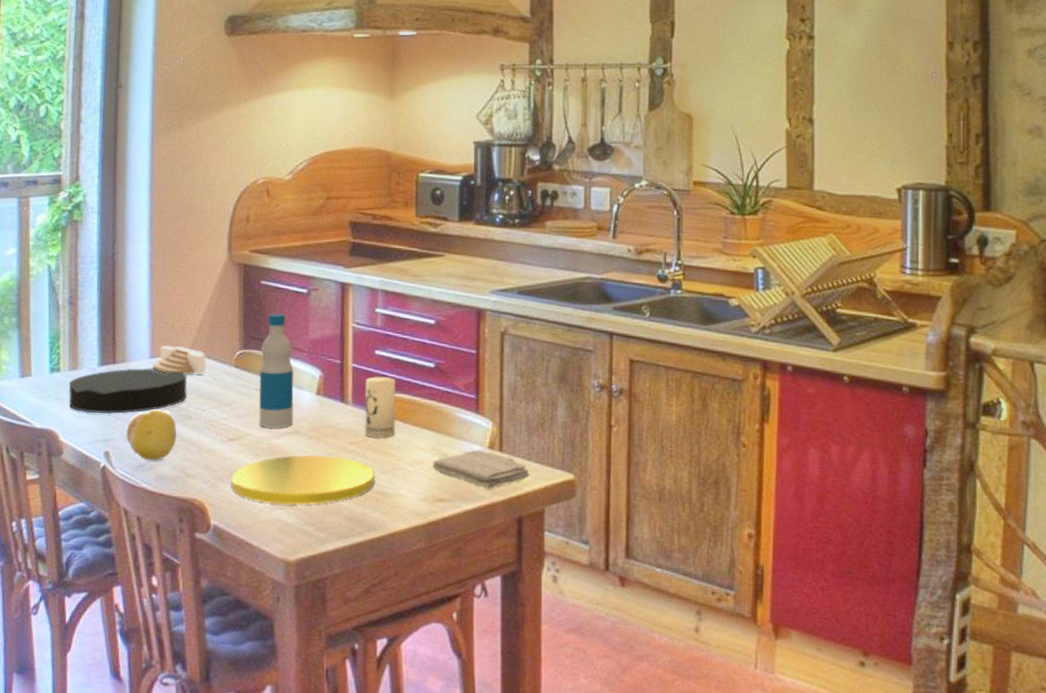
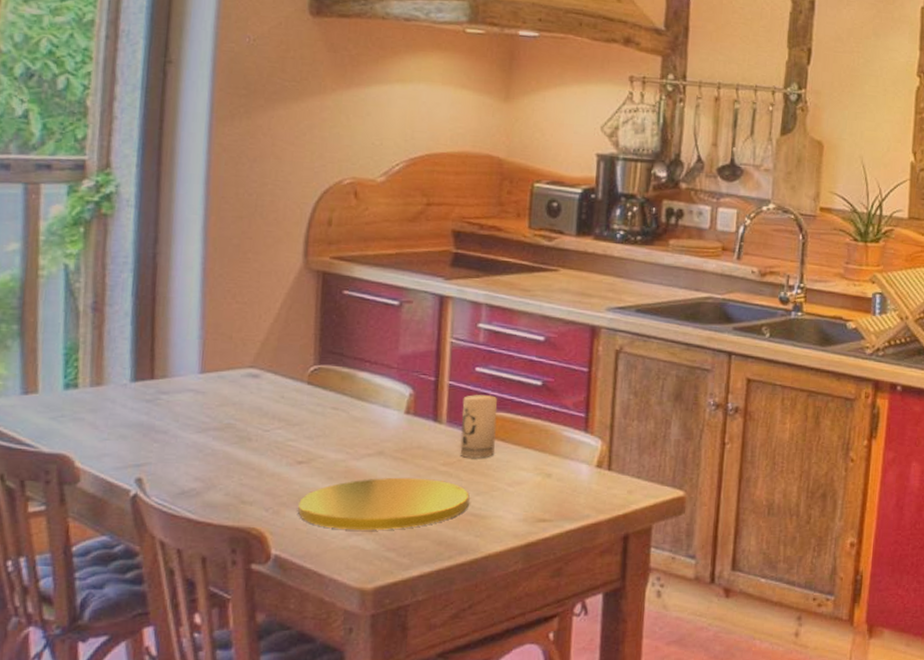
plate: present [68,368,187,415] -> none [89,384,247,436]
fruit: present [126,409,177,460] -> none [165,430,232,486]
architectural model: present [153,345,207,375] -> none [203,359,272,392]
bottle: present [259,313,294,428] -> none [334,326,379,450]
washcloth: present [432,449,531,489] -> none [534,468,639,508]

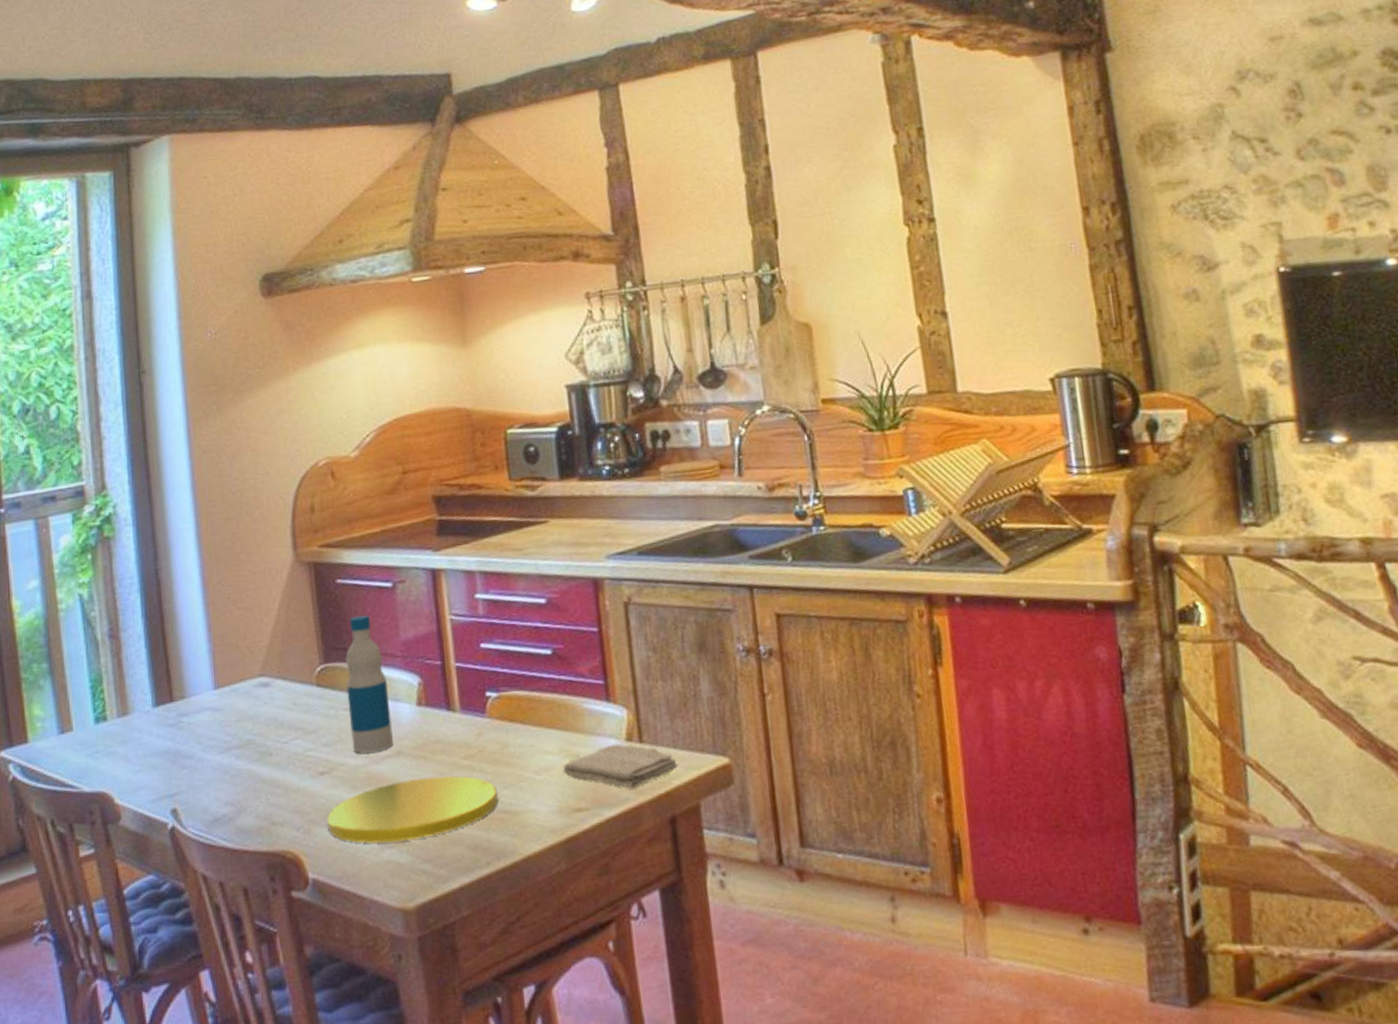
bottle: none [334,326,379,450] -> present [346,615,393,753]
candle: present [460,395,498,459] -> none [472,673,515,748]
washcloth: none [534,468,639,508] -> present [563,743,679,789]

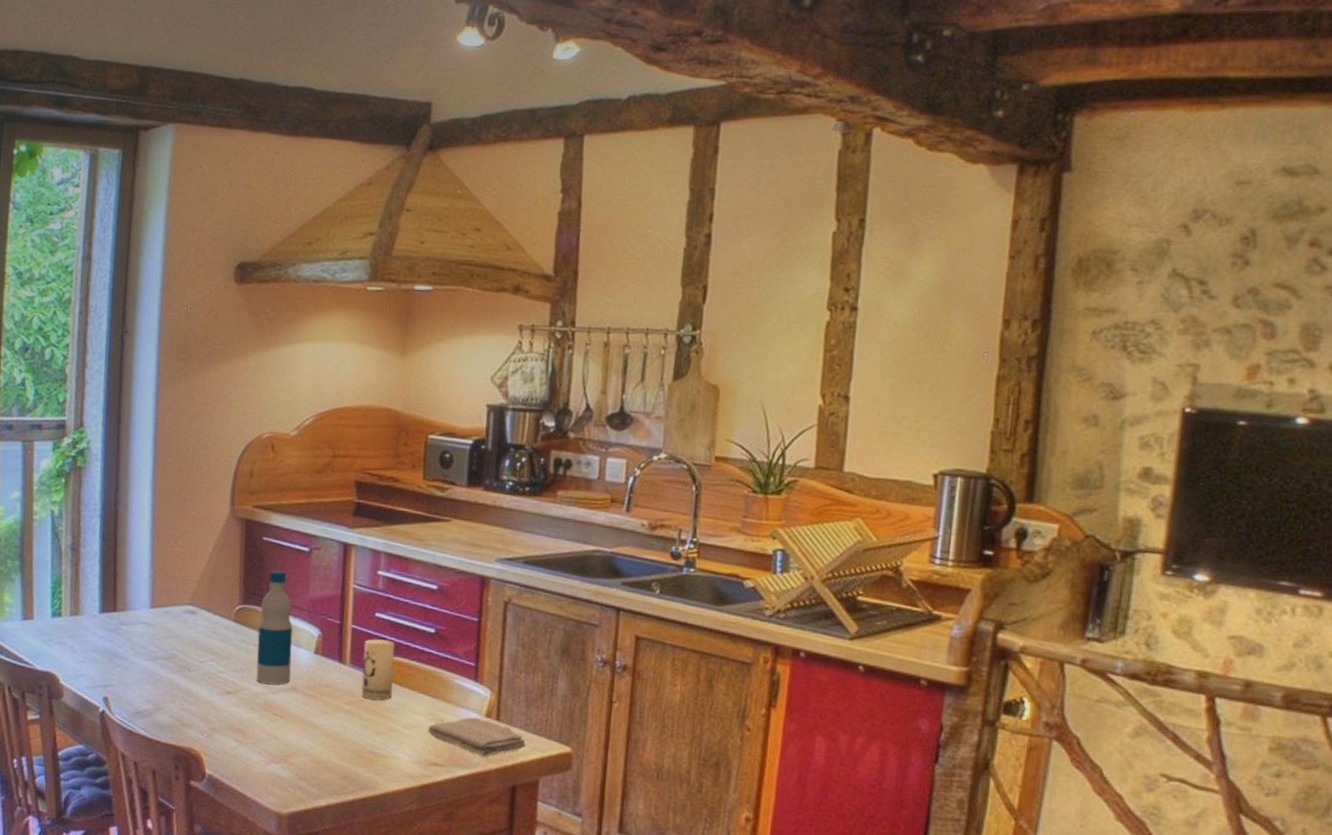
plate: present [327,776,498,843] -> none [227,712,370,761]
candle: none [472,673,515,748] -> present [361,639,395,700]

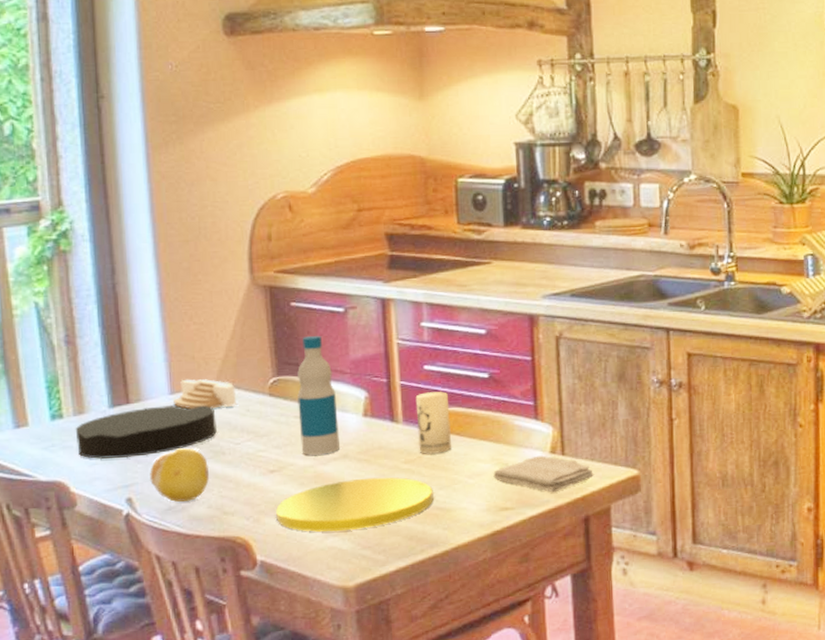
plate: none [69,617,186,661] -> present [75,405,217,459]
fruit: none [125,659,175,709] -> present [150,448,210,502]
architectural model: none [152,596,206,627] -> present [173,379,237,409]
plate: none [227,712,370,761] -> present [276,477,434,532]

